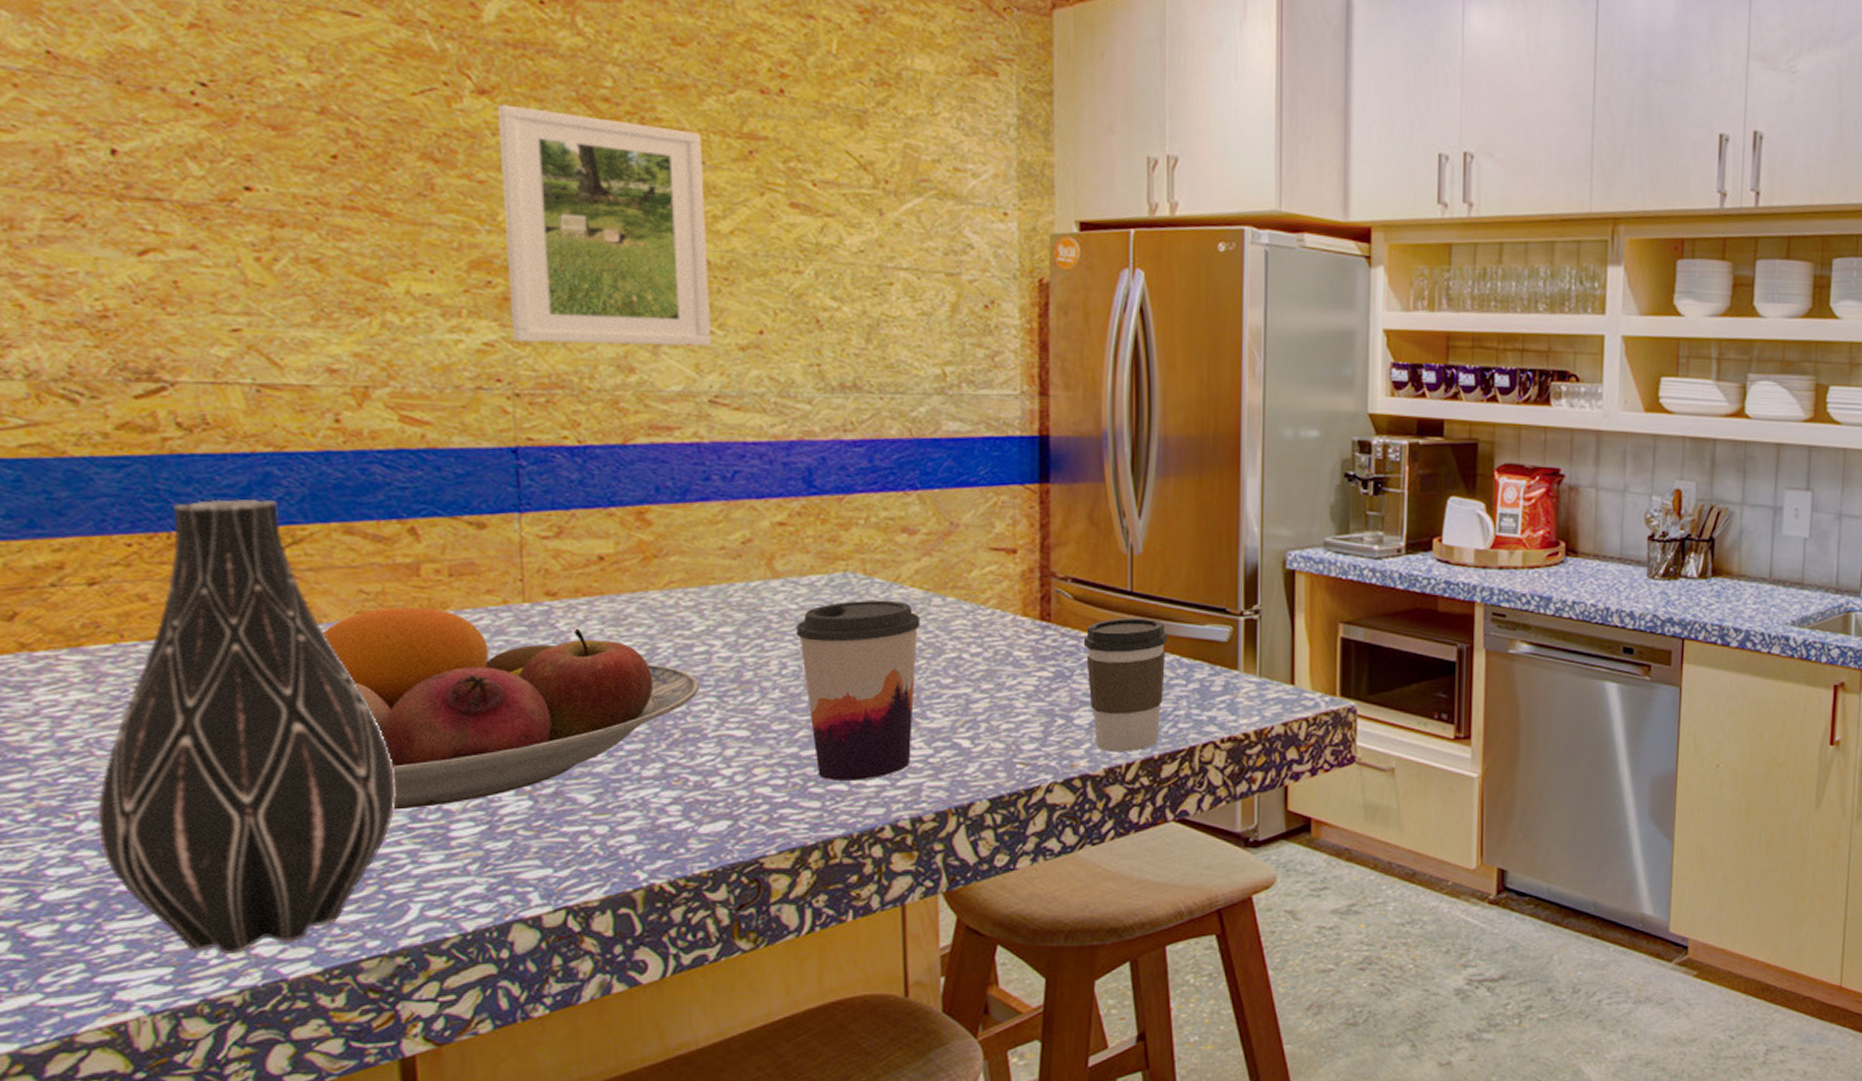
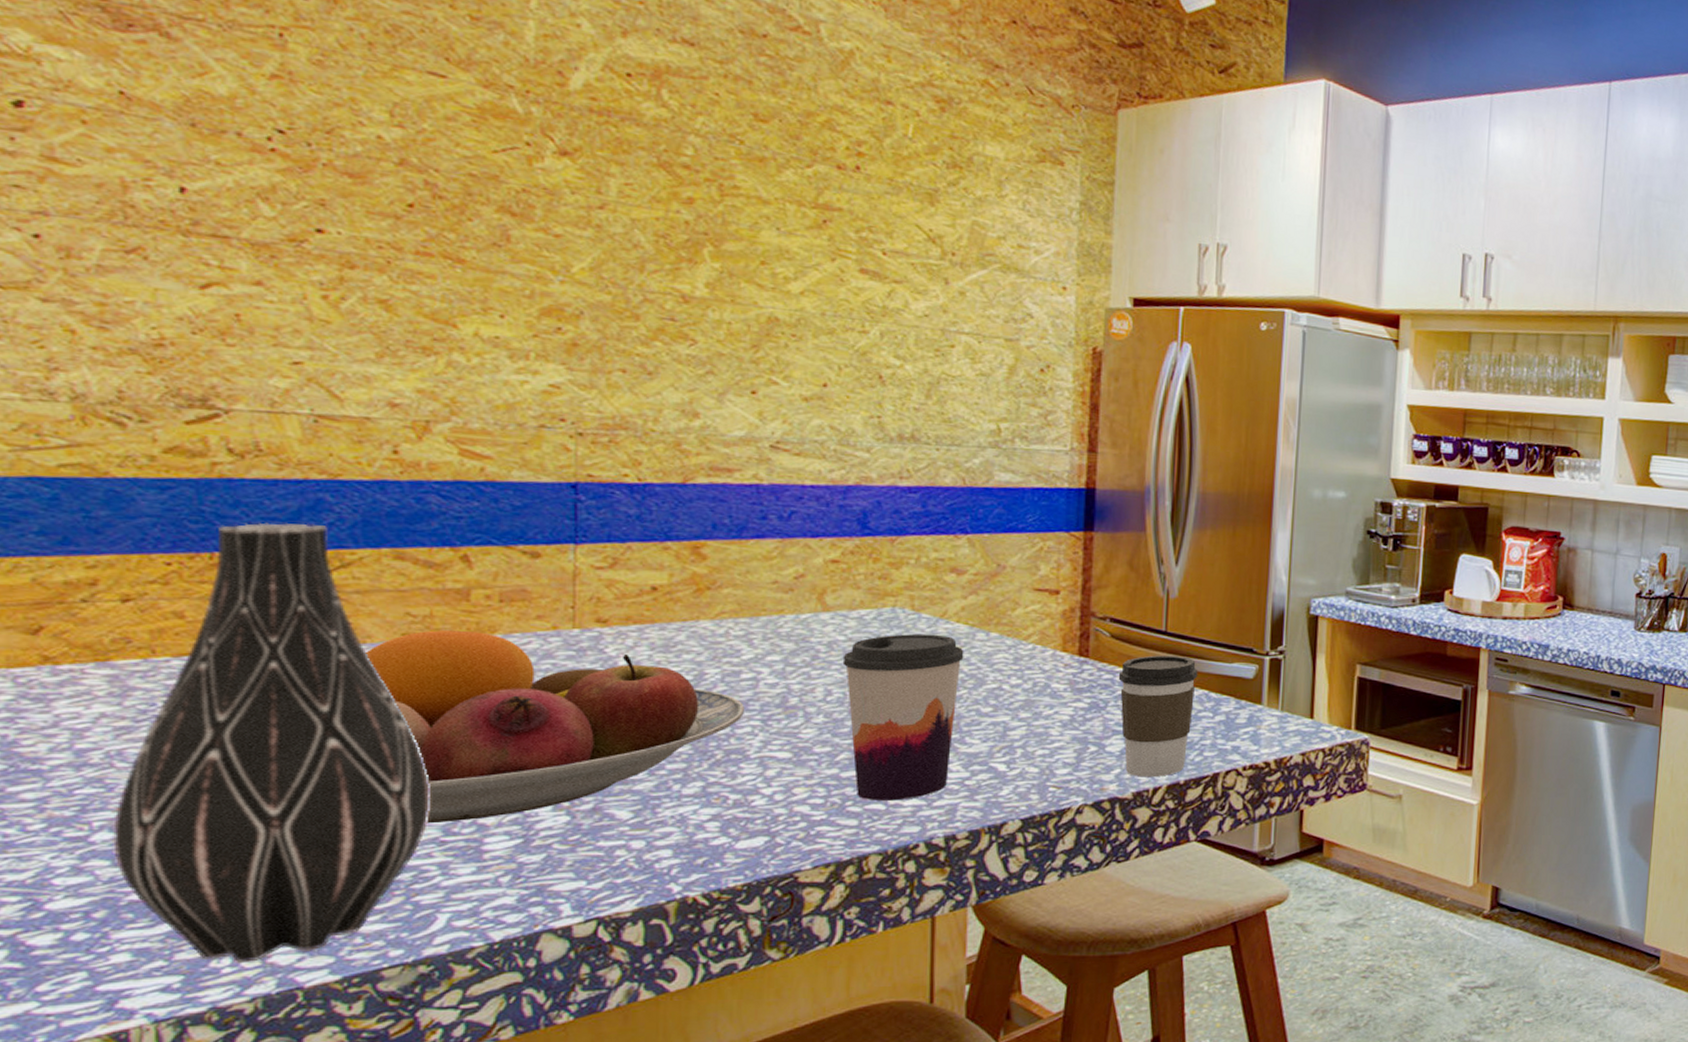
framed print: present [497,104,712,347] -> none [577,165,778,397]

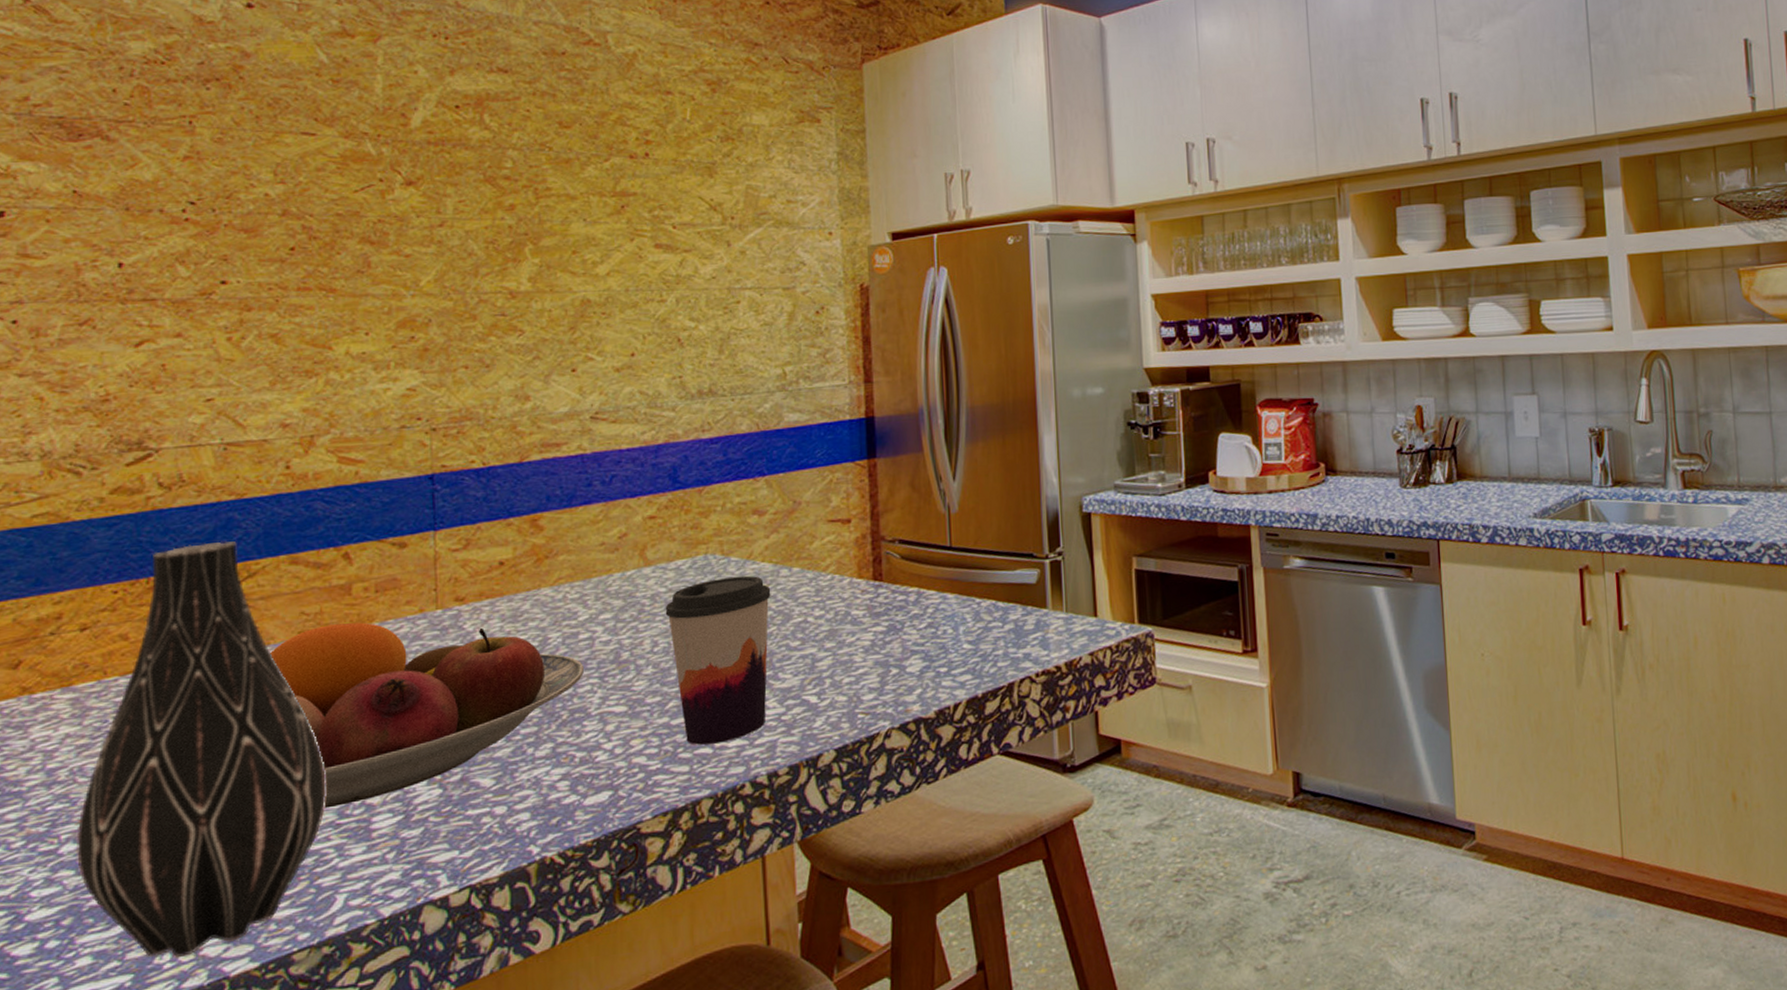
coffee cup: present [1118,655,1198,778] -> none [911,569,985,695]

